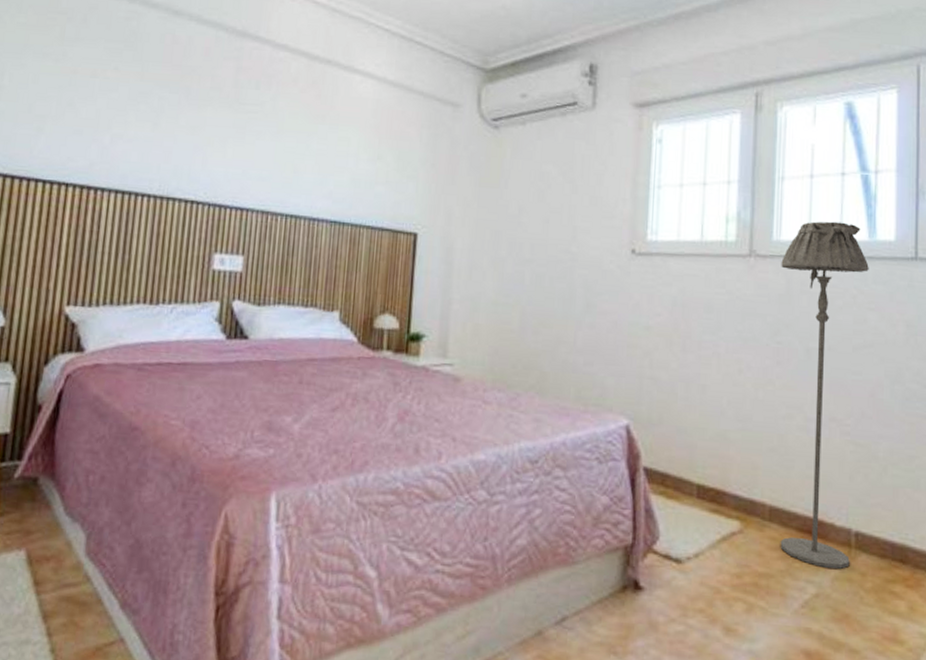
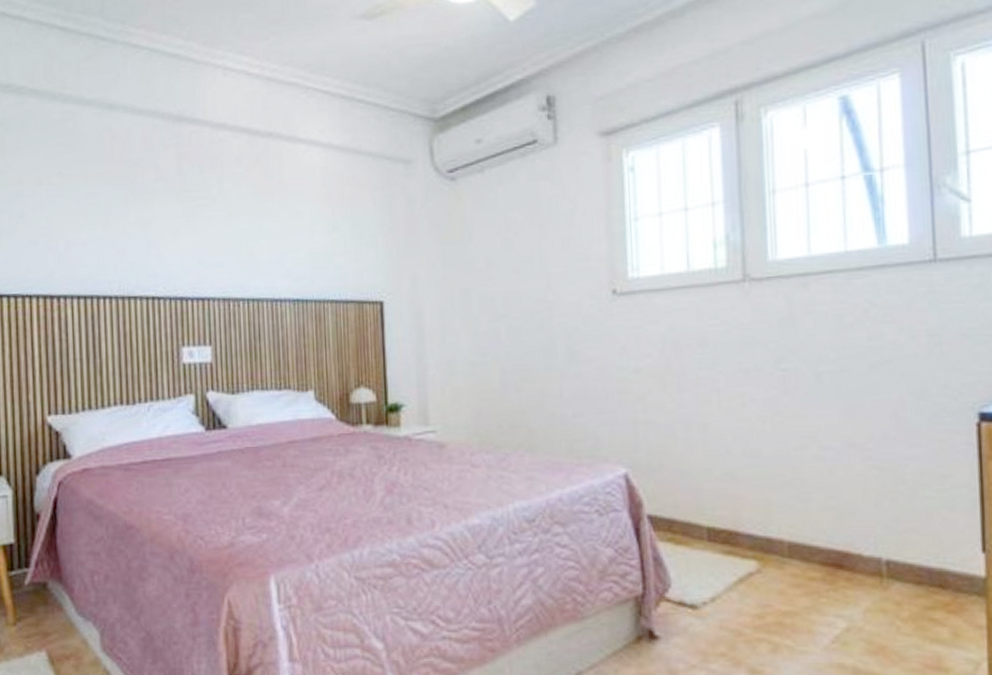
floor lamp: present [780,221,869,569] -> none [779,231,882,600]

